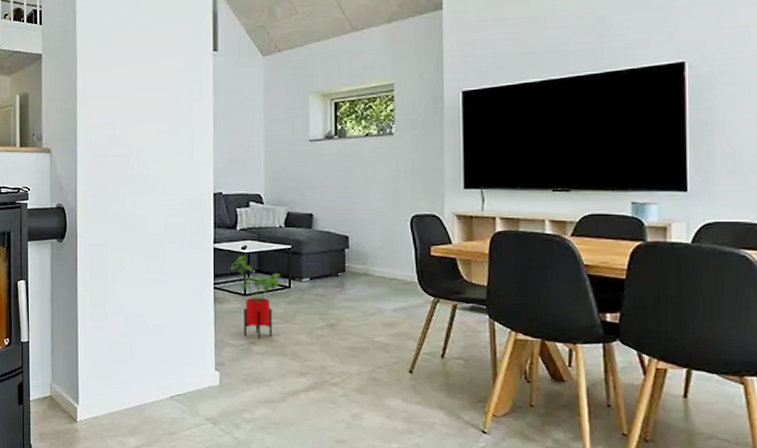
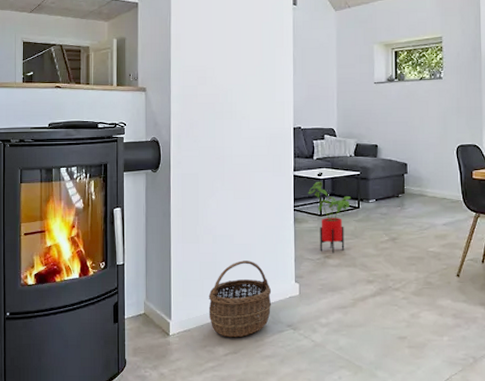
wicker basket: none [118,343,189,429] -> present [208,260,272,338]

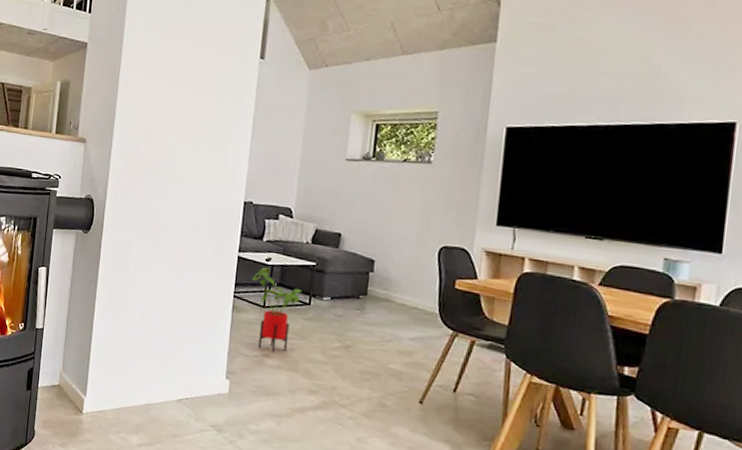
wicker basket: present [208,260,272,338] -> none [126,344,198,429]

